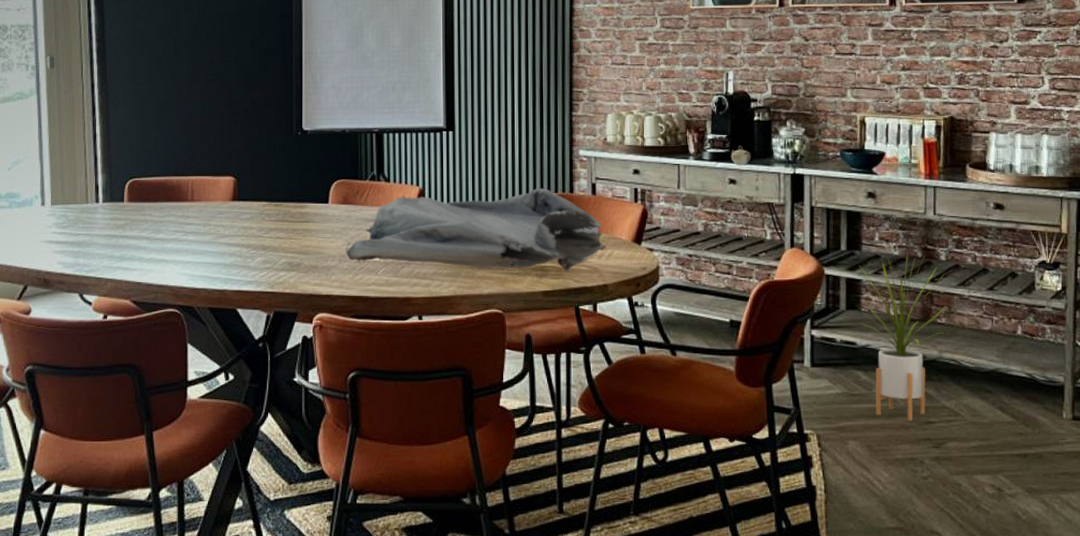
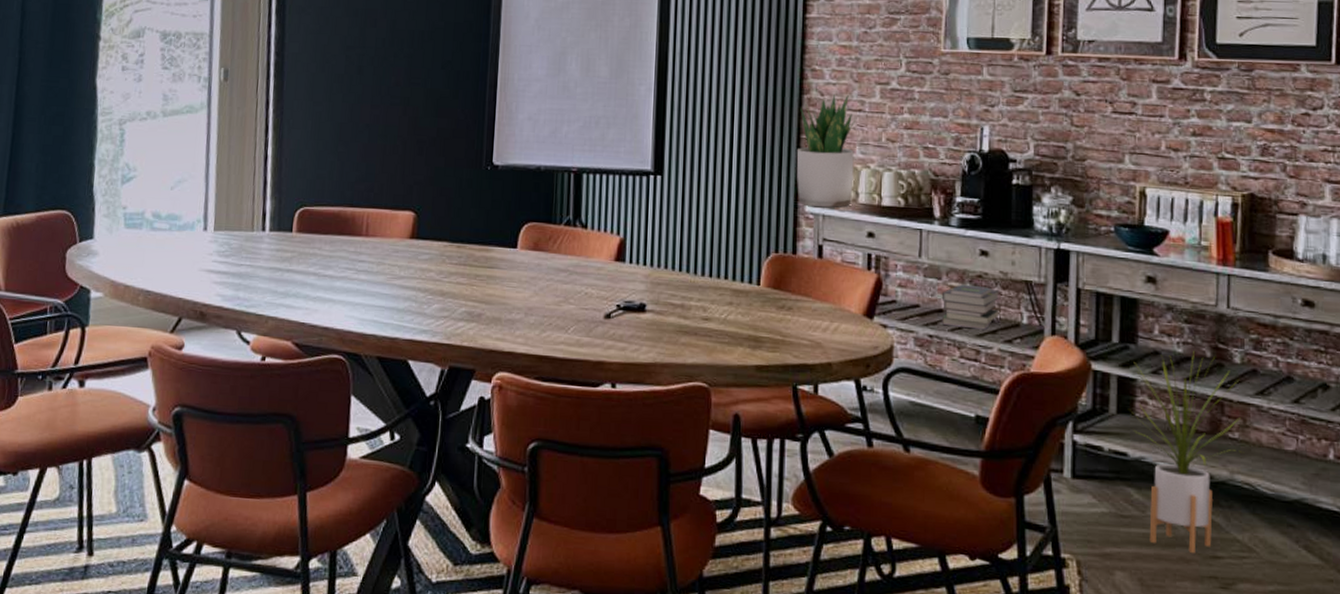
raincoat: present [345,187,606,271] -> none [533,245,832,344]
planter: none [570,51,620,151] -> present [796,95,856,208]
books: none [698,209,747,247] -> present [941,284,999,330]
sugar bowl: present [730,145,751,166] -> none [983,211,1008,236]

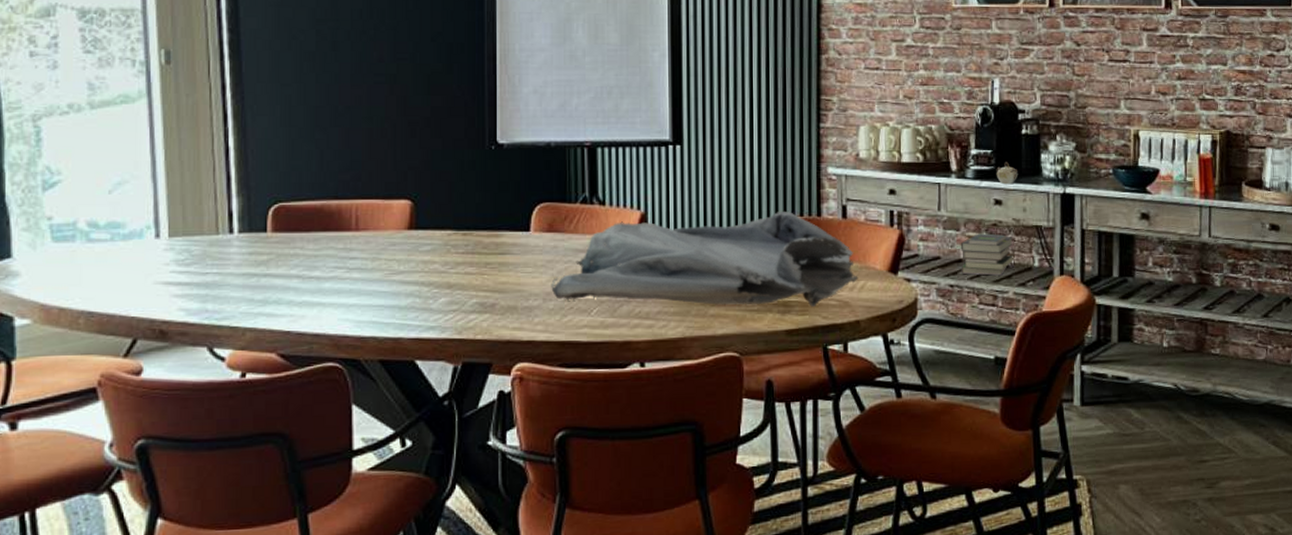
raincoat: none [533,245,832,344] -> present [551,211,859,307]
planter: present [796,95,856,208] -> none [817,54,874,168]
sugar bowl: none [983,211,1008,236] -> present [996,161,1019,185]
house plant: present [1131,350,1244,554] -> none [1130,278,1224,461]

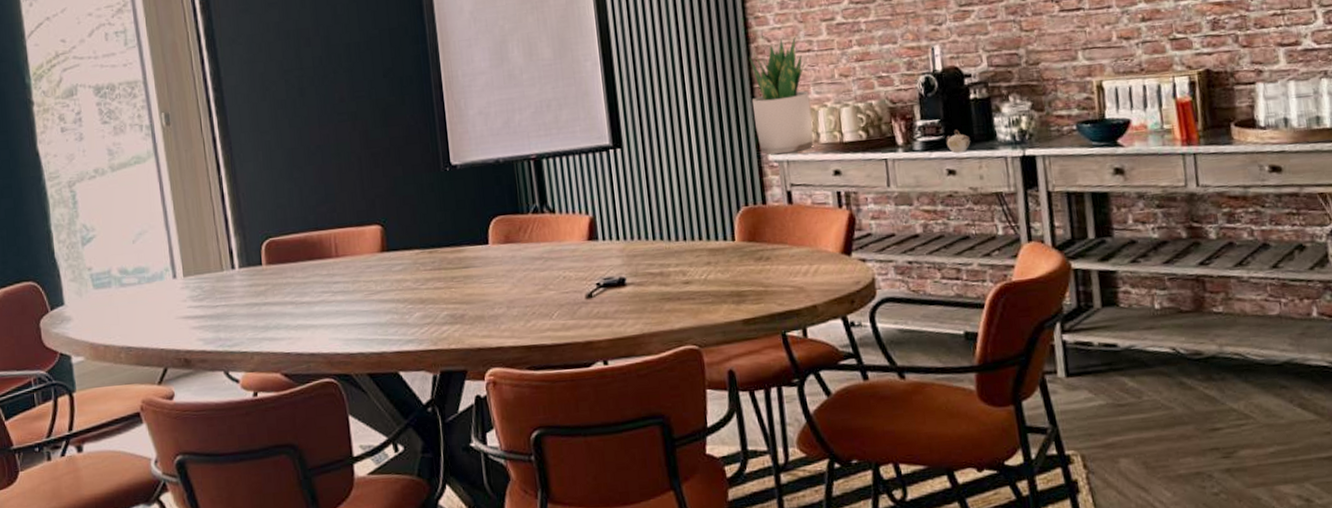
raincoat: present [551,211,859,307] -> none [513,202,811,306]
planter: none [817,54,874,168] -> present [749,37,814,155]
books: present [961,233,1013,276] -> none [916,205,975,250]

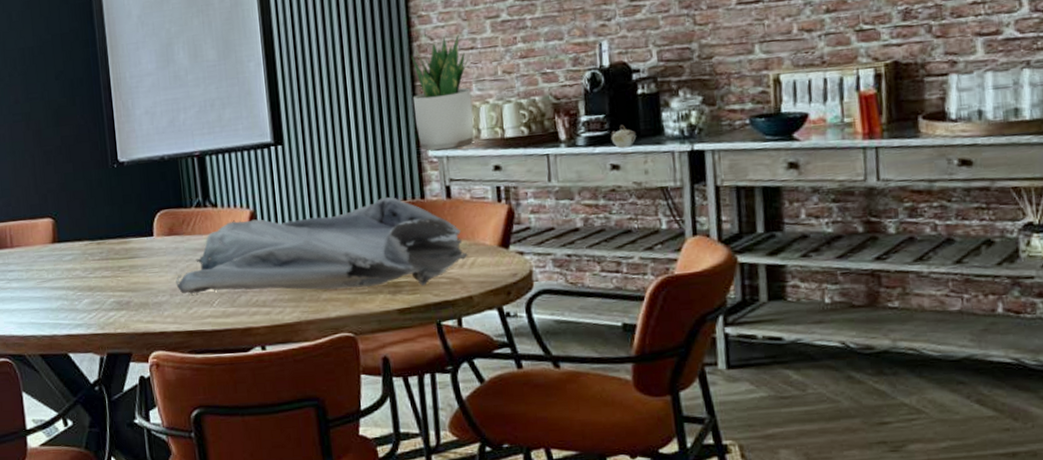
raincoat: none [513,202,811,306] -> present [176,196,468,294]

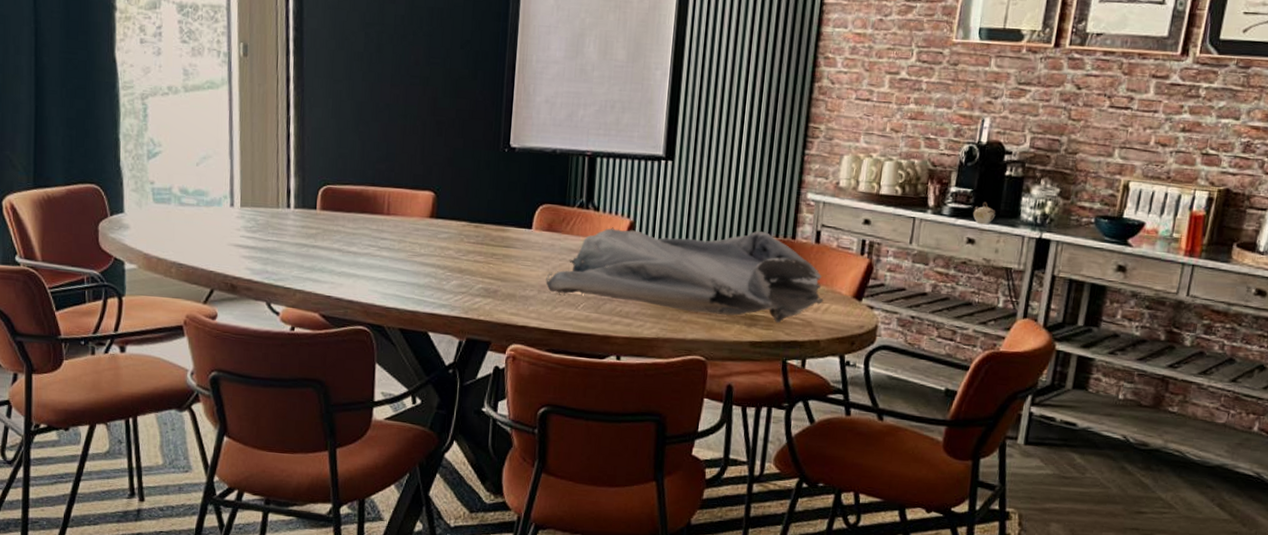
planter: present [411,35,474,151] -> none [801,83,863,196]

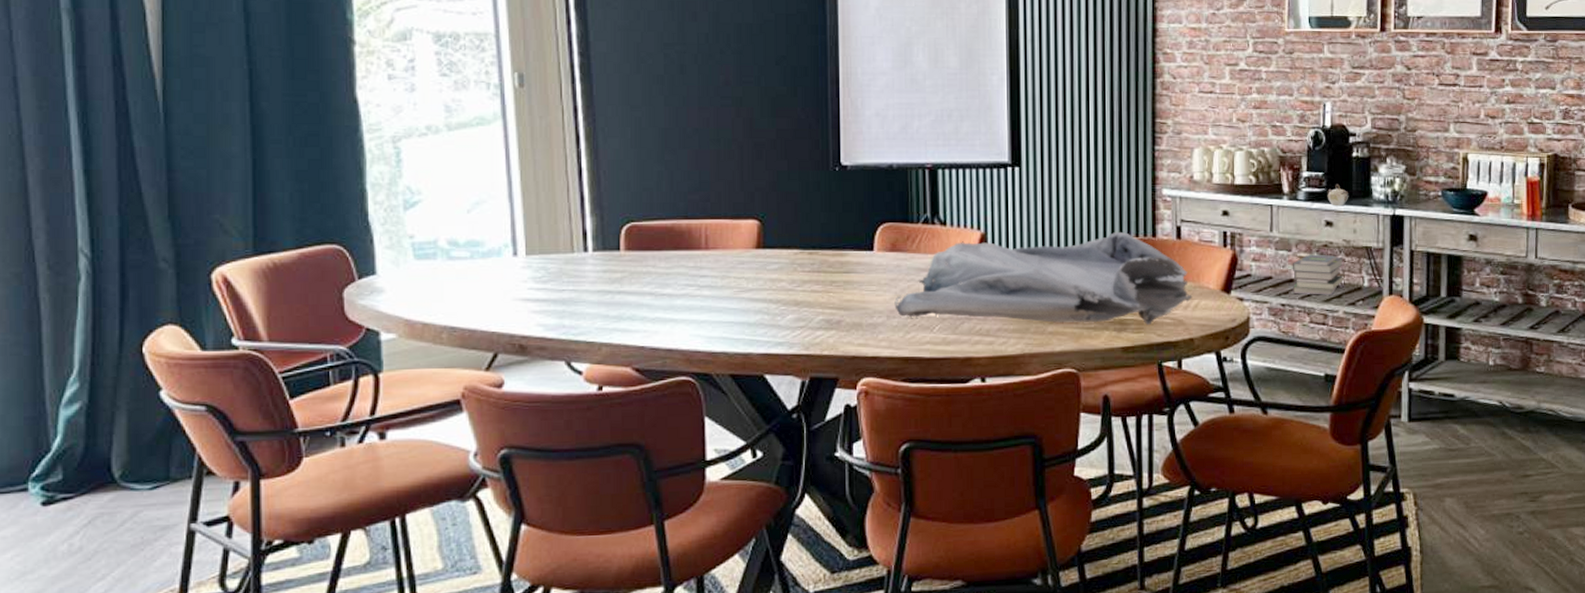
books: none [924,270,980,312] -> present [1292,254,1344,295]

